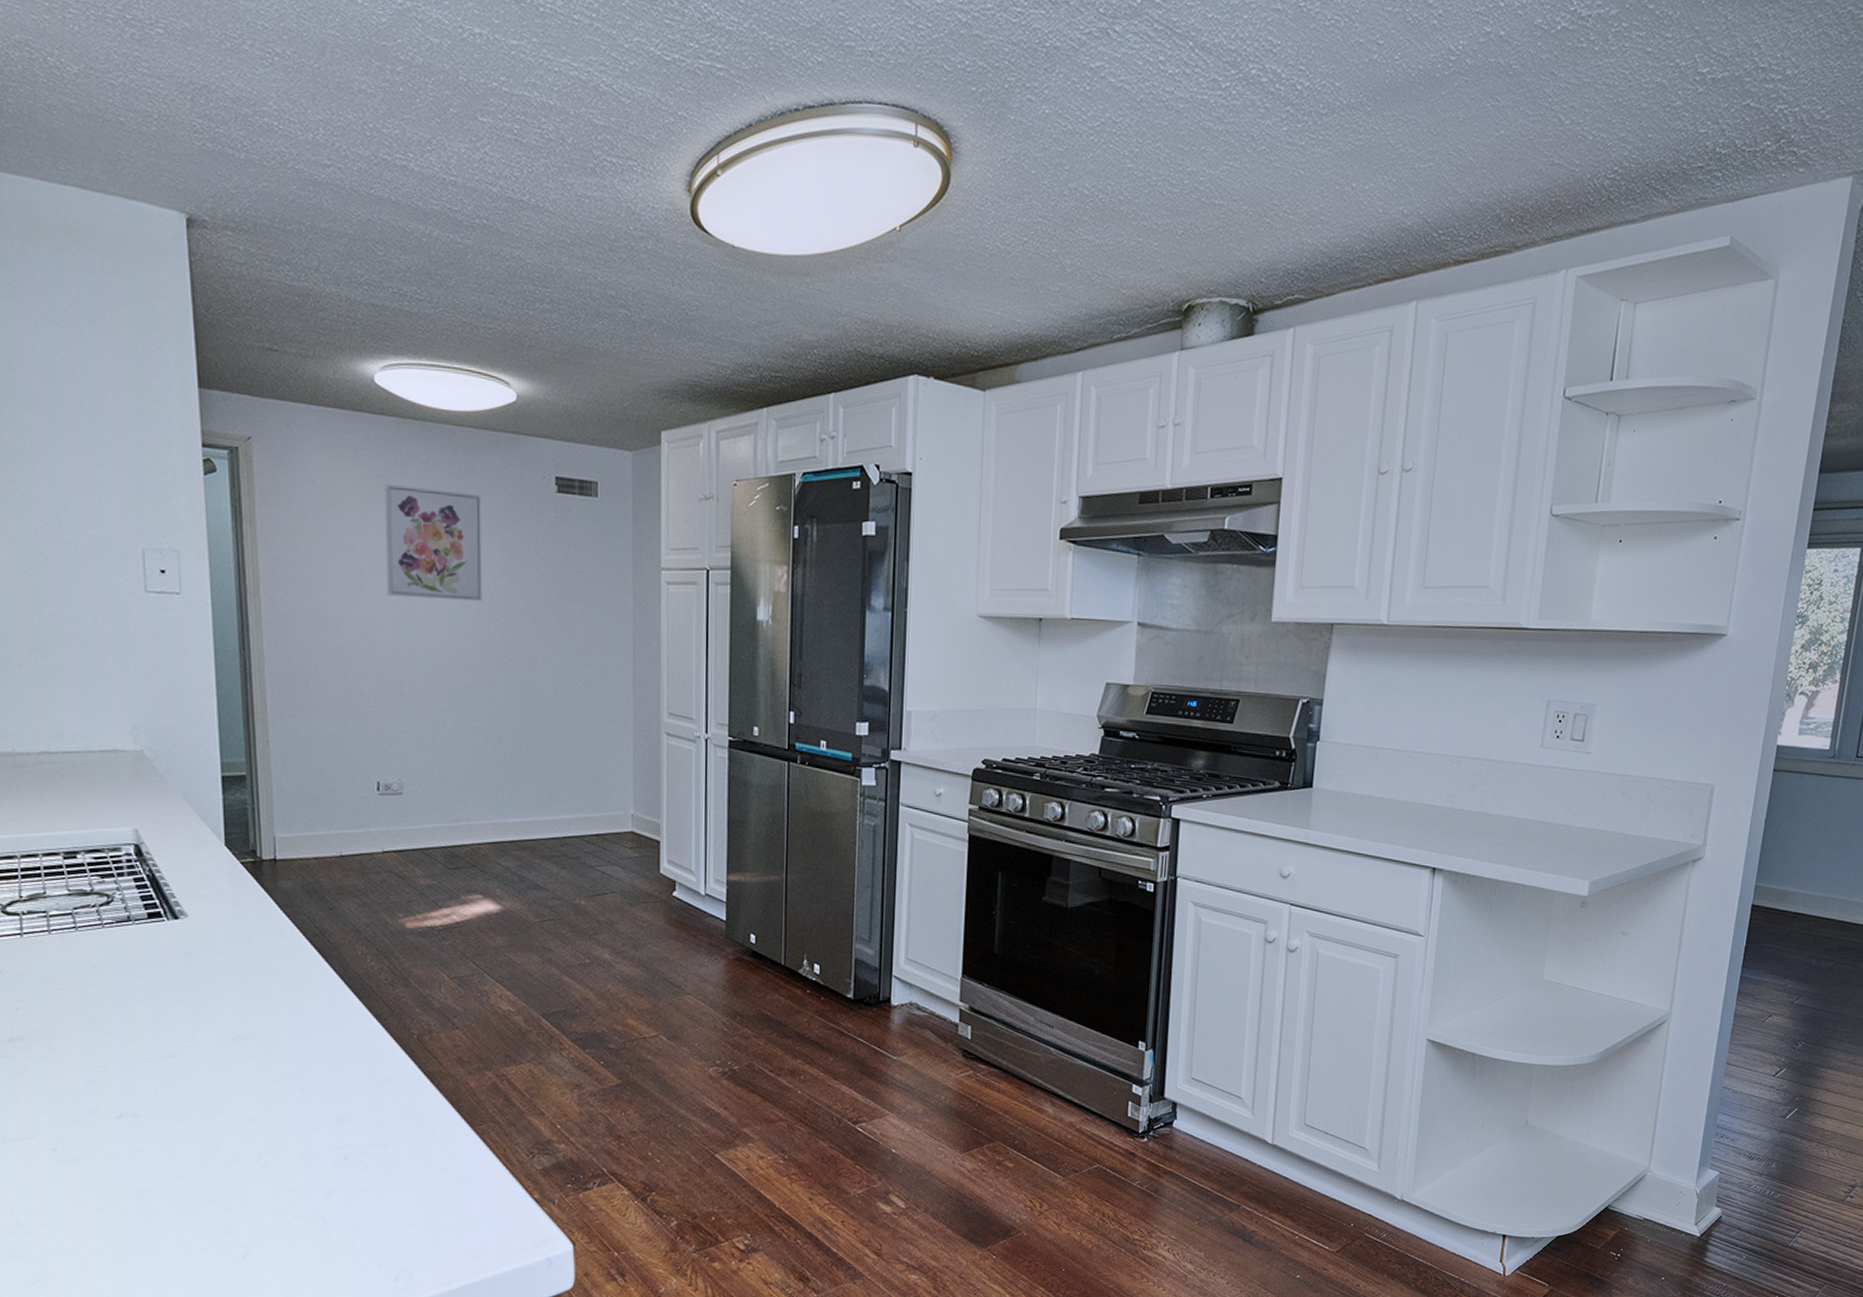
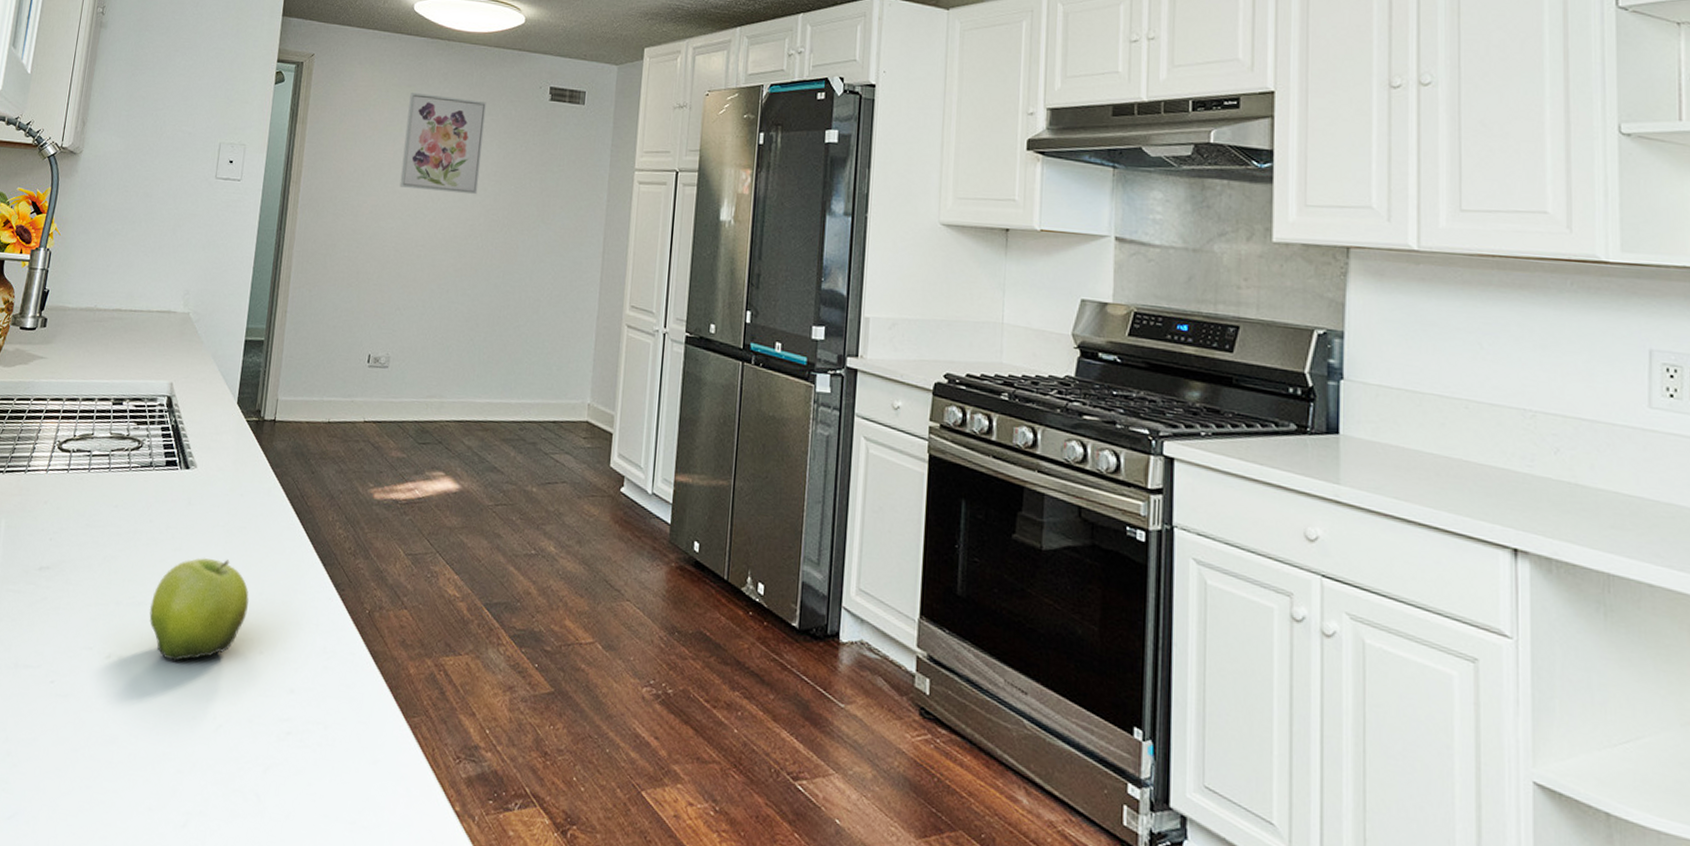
fruit: none [159,1005,279,1110] -> present [149,557,250,662]

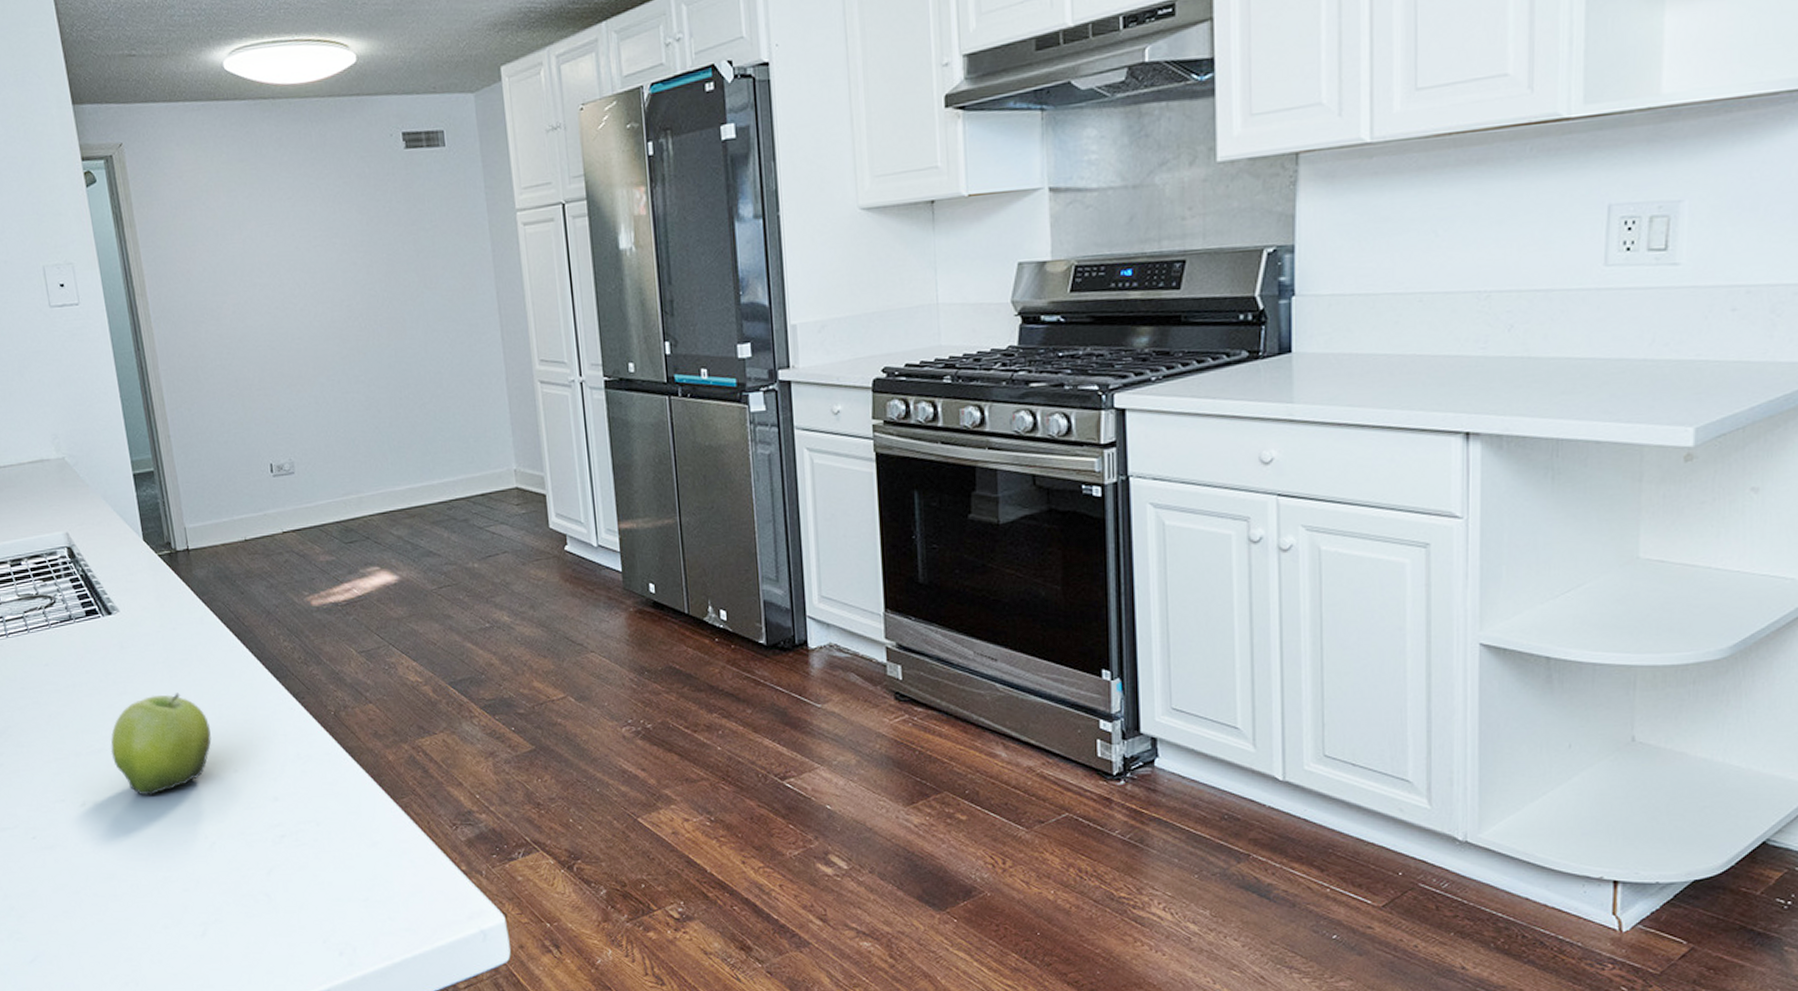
wall art: present [399,93,486,195] -> none [244,163,347,278]

